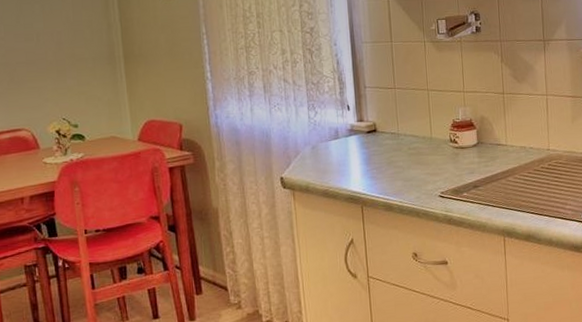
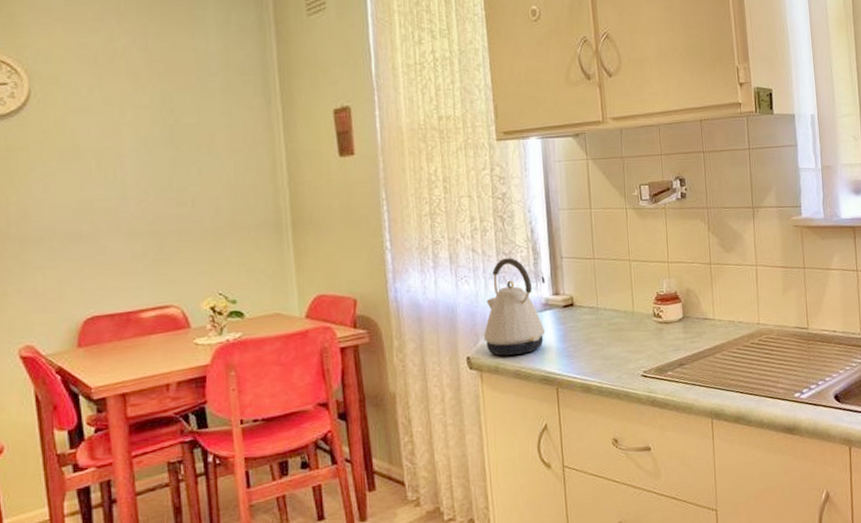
kettle: none [295,87,350,177] -> present [483,258,544,356]

